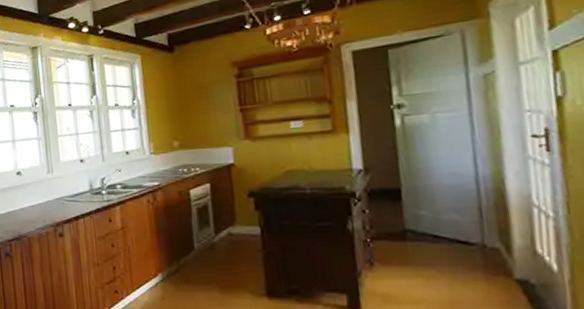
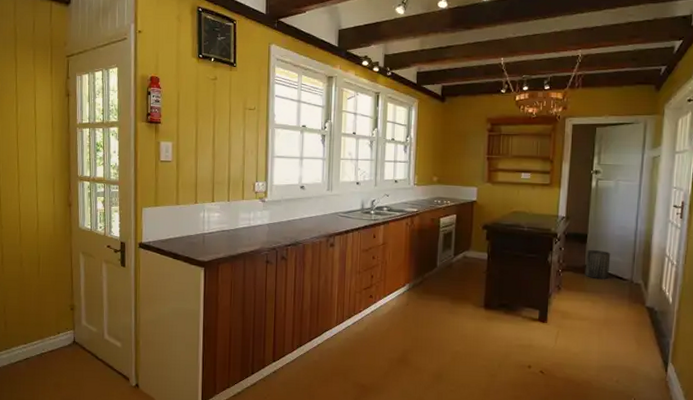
trash can: none [404,208,446,247] -> present [585,250,611,280]

